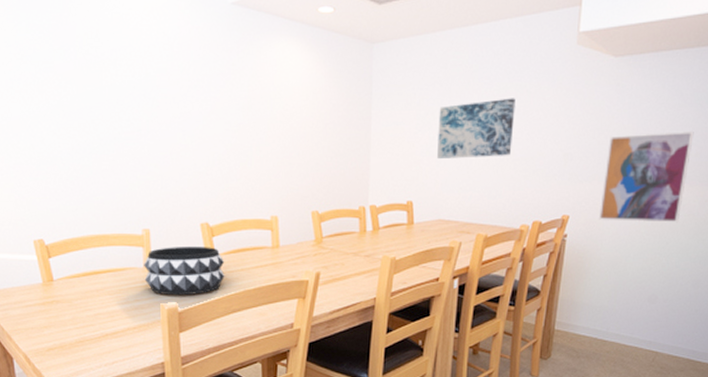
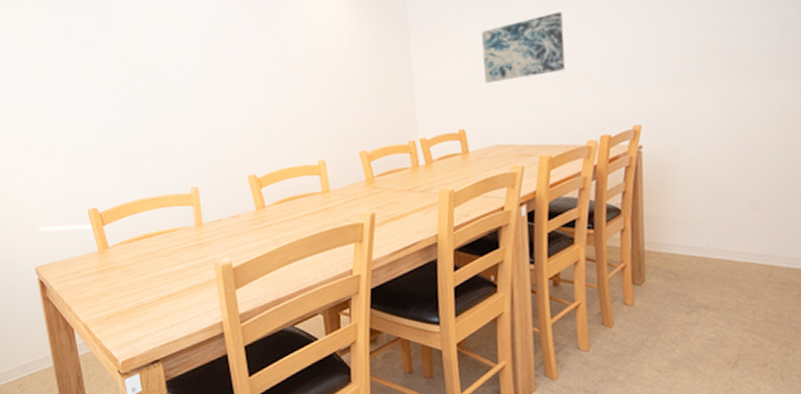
decorative bowl: present [144,247,225,296] -> none [195,198,277,252]
wall art: present [599,132,694,223] -> none [673,20,772,126]

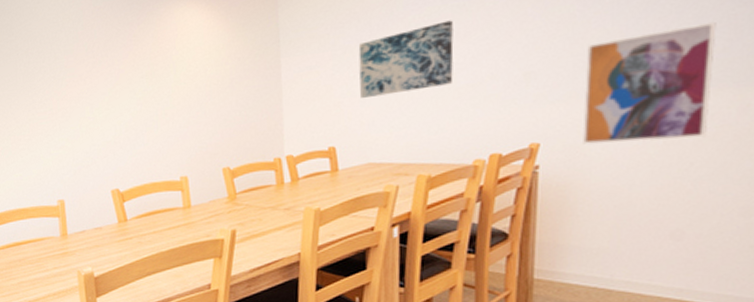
wall art: none [673,20,772,126] -> present [582,22,717,145]

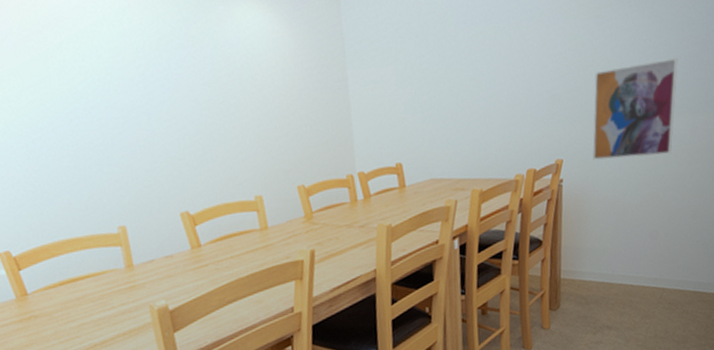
wall art: present [358,20,454,98] -> none [417,41,497,114]

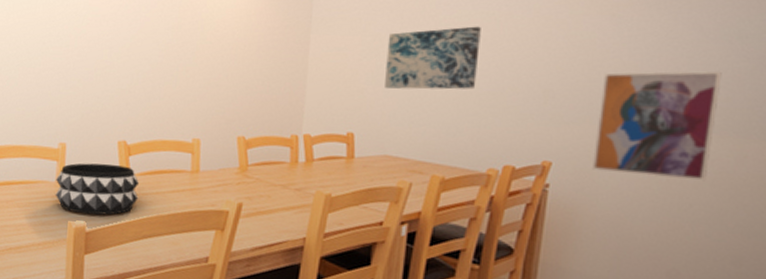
decorative bowl: none [124,237,215,295] -> present [55,163,140,215]
wall art: none [417,41,497,114] -> present [385,26,481,90]

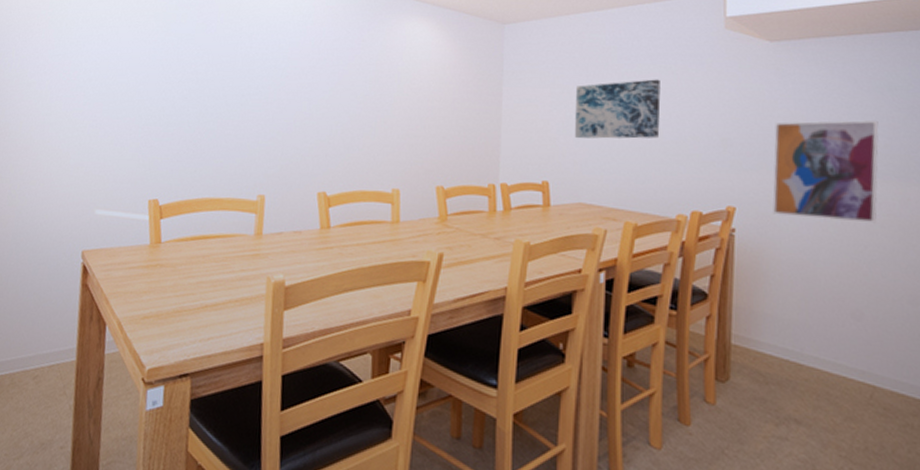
decorative bowl: present [55,163,140,215] -> none [253,215,340,269]

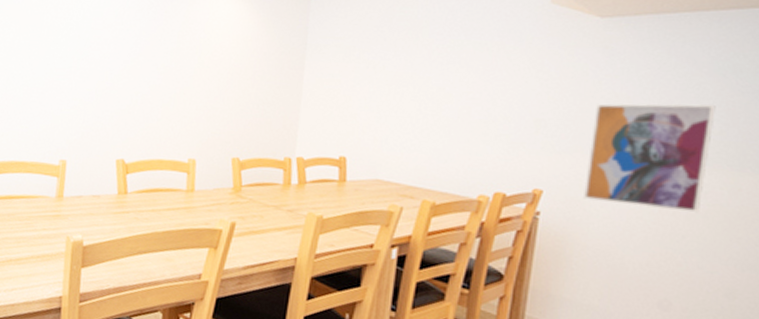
wall art: present [575,79,661,139] -> none [377,55,473,117]

